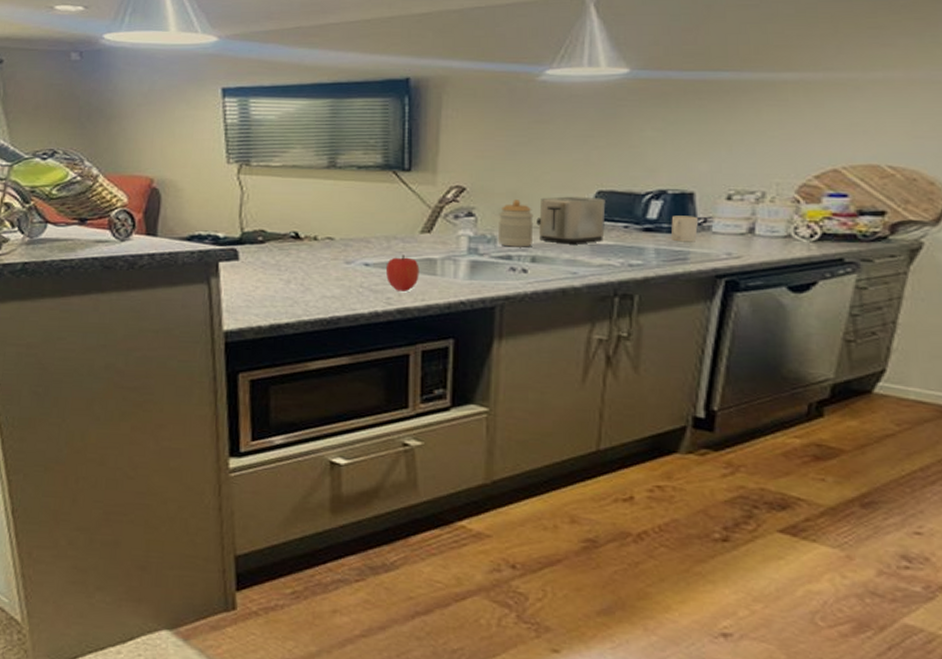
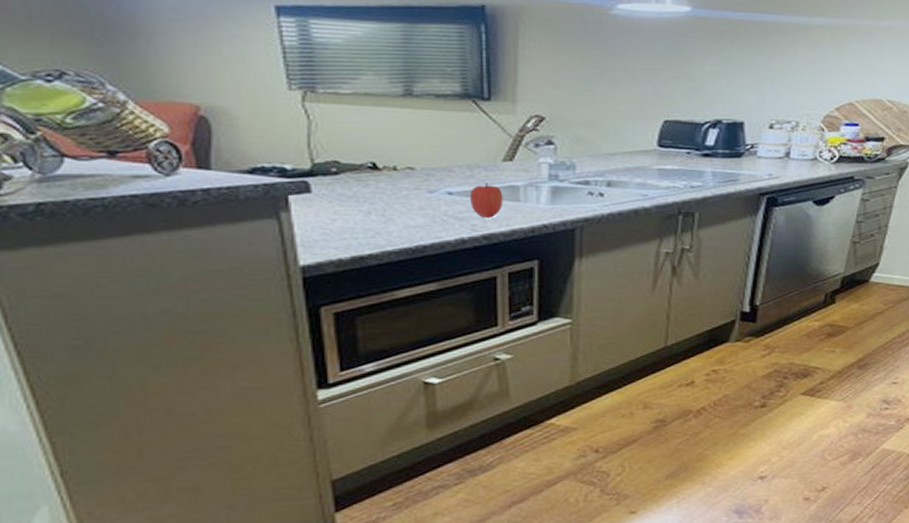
jar: present [497,200,534,247] -> none [576,128,609,173]
toaster: present [536,196,606,244] -> none [611,125,671,169]
mug: present [671,215,699,242] -> none [725,142,747,166]

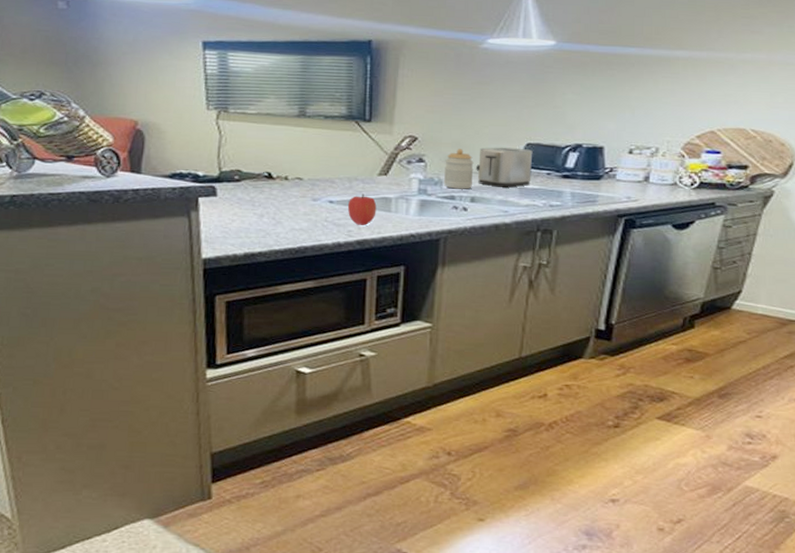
jar: none [576,128,609,173] -> present [443,149,474,189]
toaster: none [611,125,671,169] -> present [476,147,533,188]

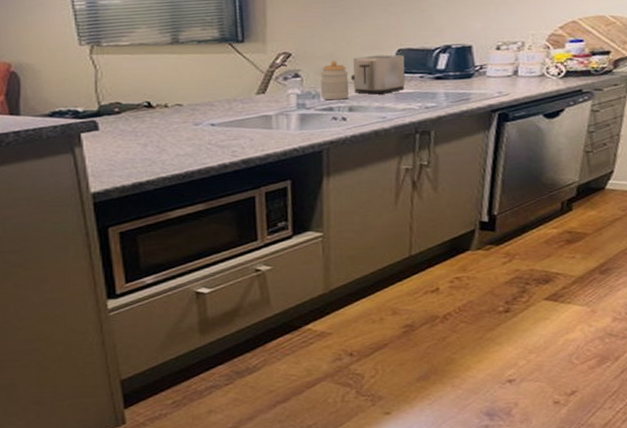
fruit: present [347,193,377,226] -> none [229,113,258,146]

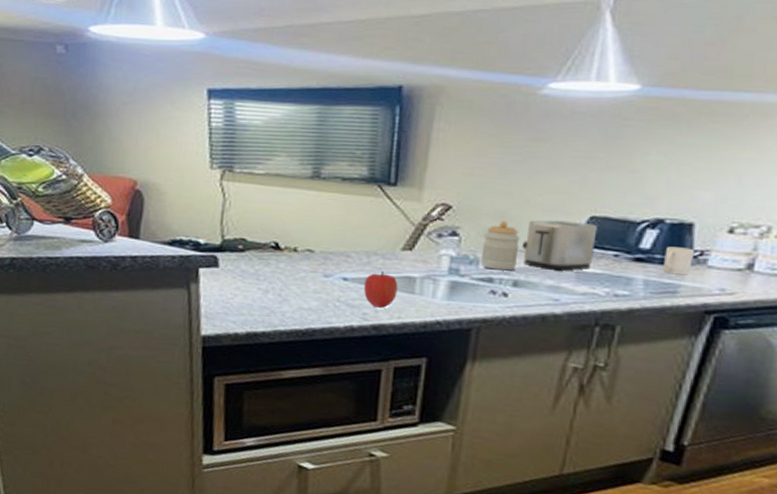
fruit: none [229,113,258,146] -> present [364,271,398,309]
mug: none [455,64,477,86] -> present [663,246,695,276]

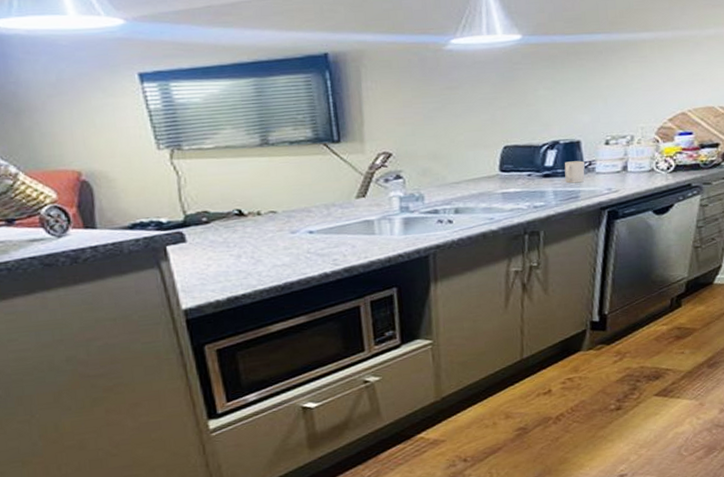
fruit: present [364,271,398,309] -> none [328,219,360,253]
jar: present [480,221,520,271] -> none [423,160,454,203]
toaster: present [522,220,598,271] -> none [456,152,513,195]

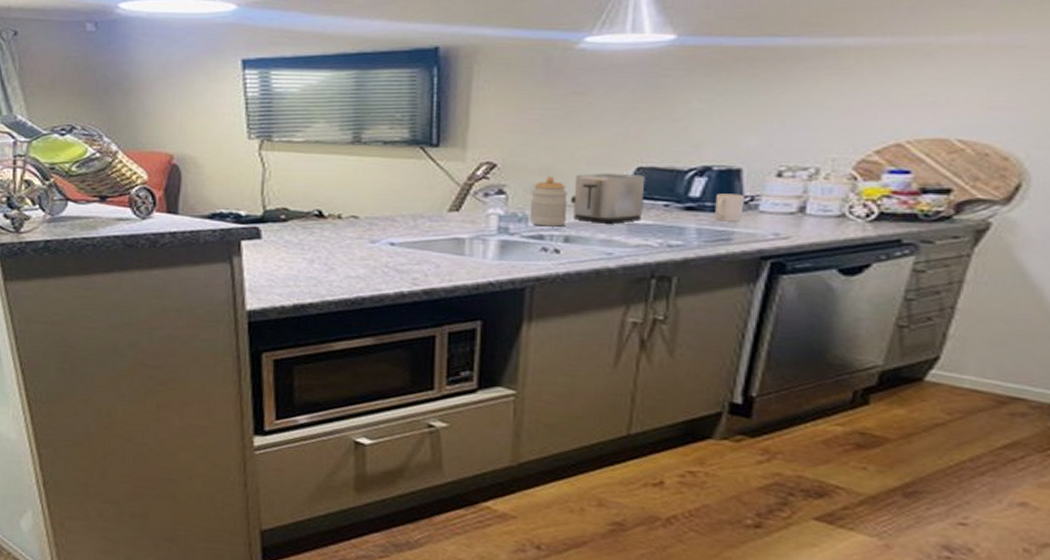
jar: none [423,160,454,203] -> present [529,176,568,227]
toaster: none [456,152,513,195] -> present [571,173,645,224]

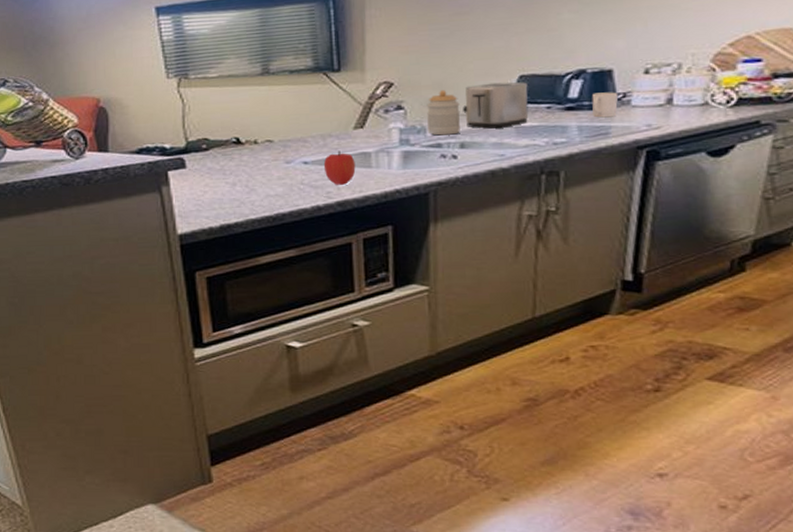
fruit: none [412,233,447,273] -> present [323,150,356,186]

